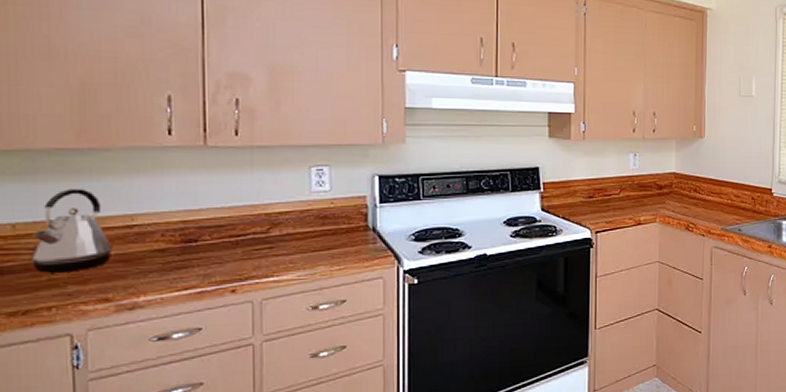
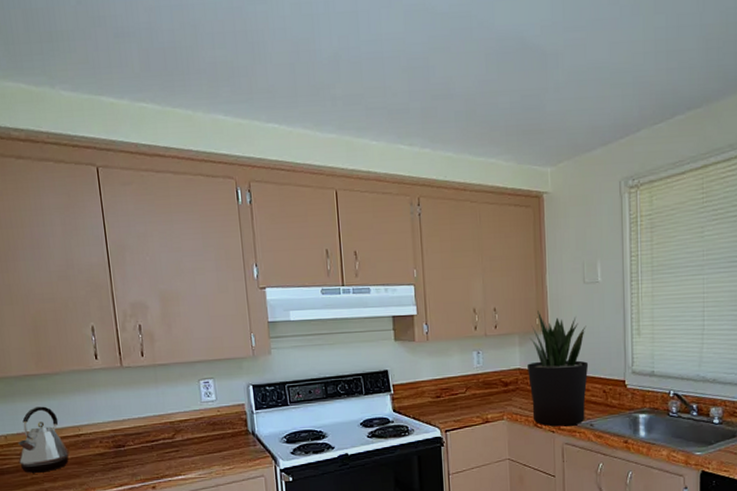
planter: none [681,118,740,231] -> present [526,310,589,427]

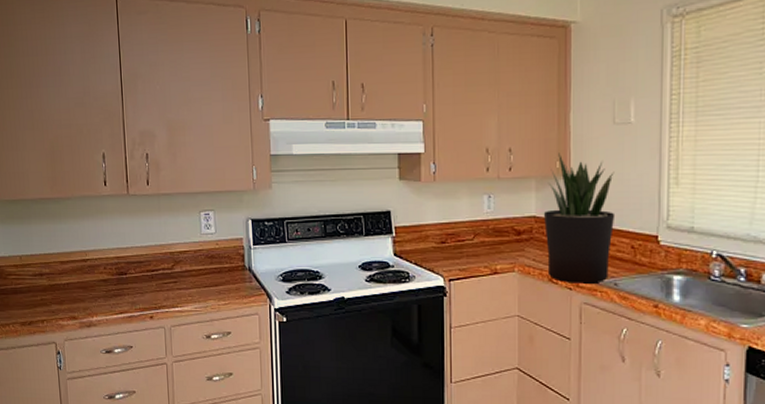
kettle: present [18,406,71,473] -> none [30,230,77,294]

